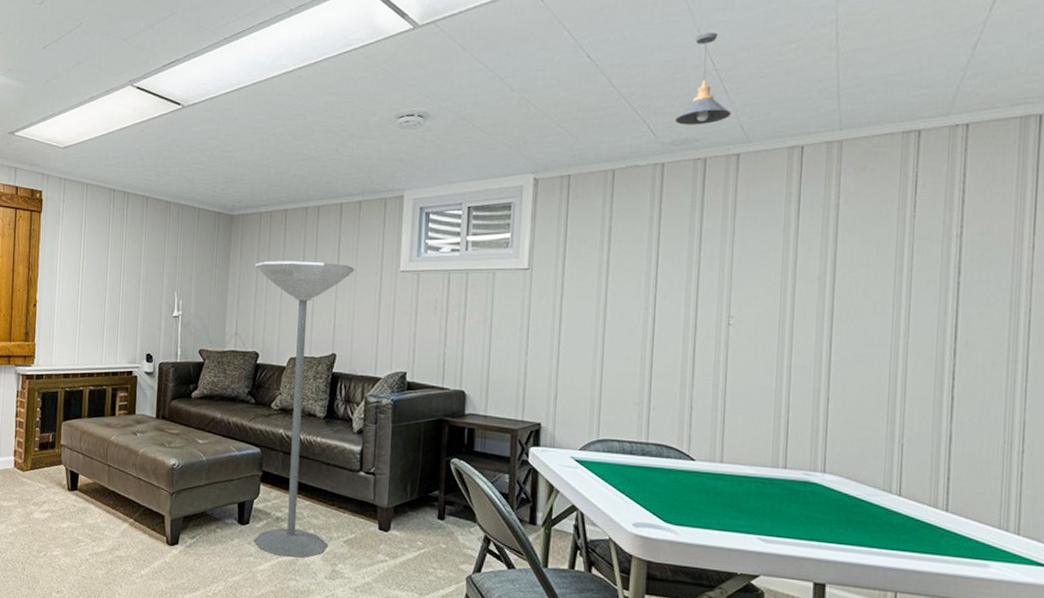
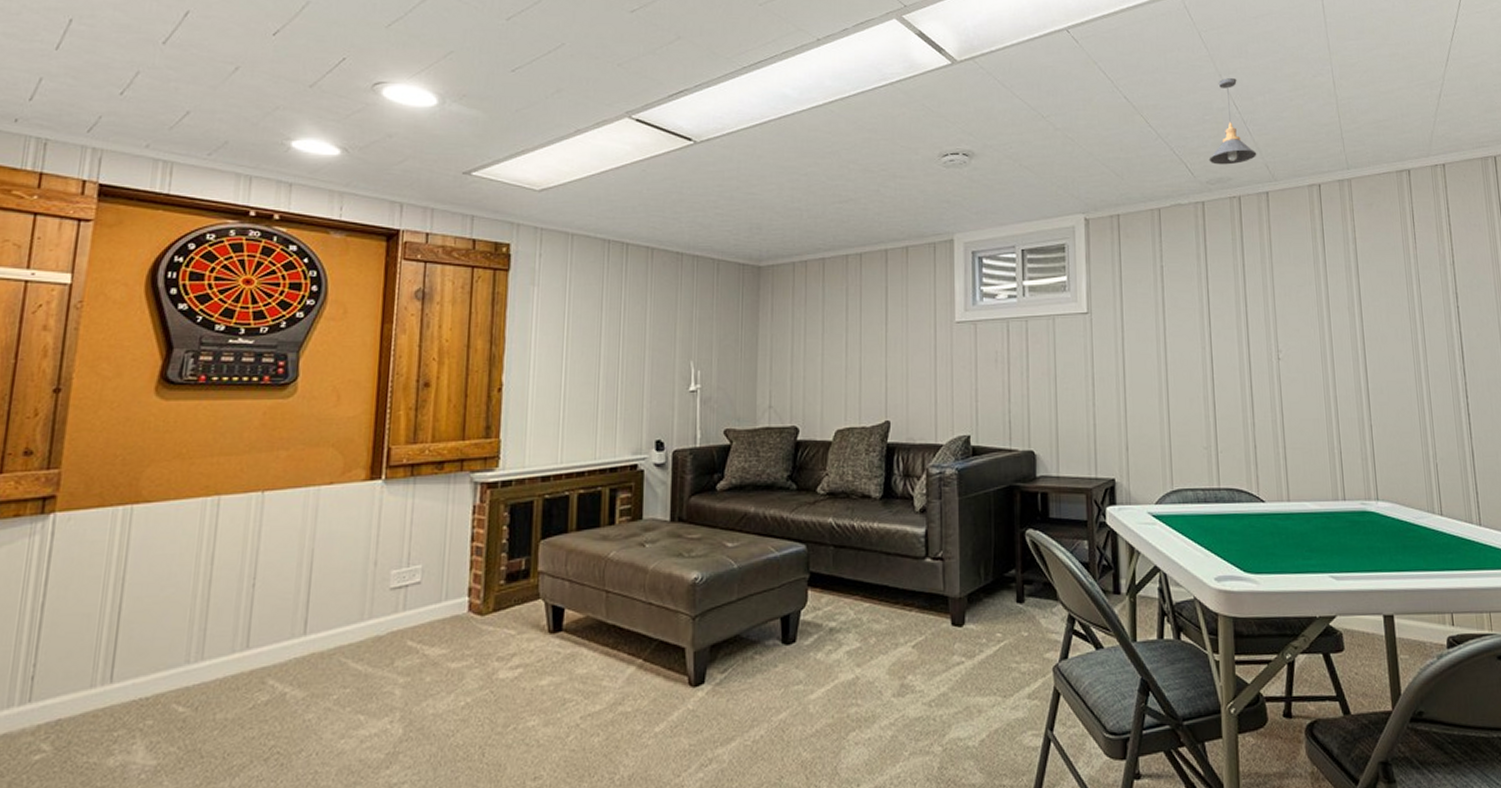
floor lamp: present [253,260,355,558] -> none [790,317,906,679]

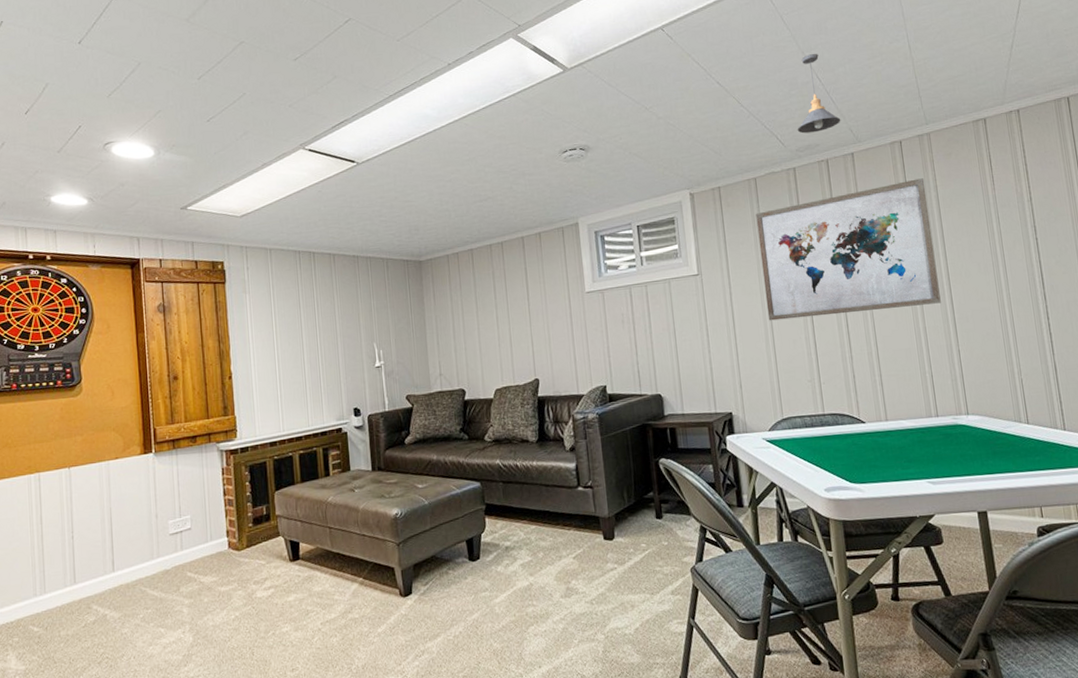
wall art: none [1157,228,1354,374] -> present [755,178,941,321]

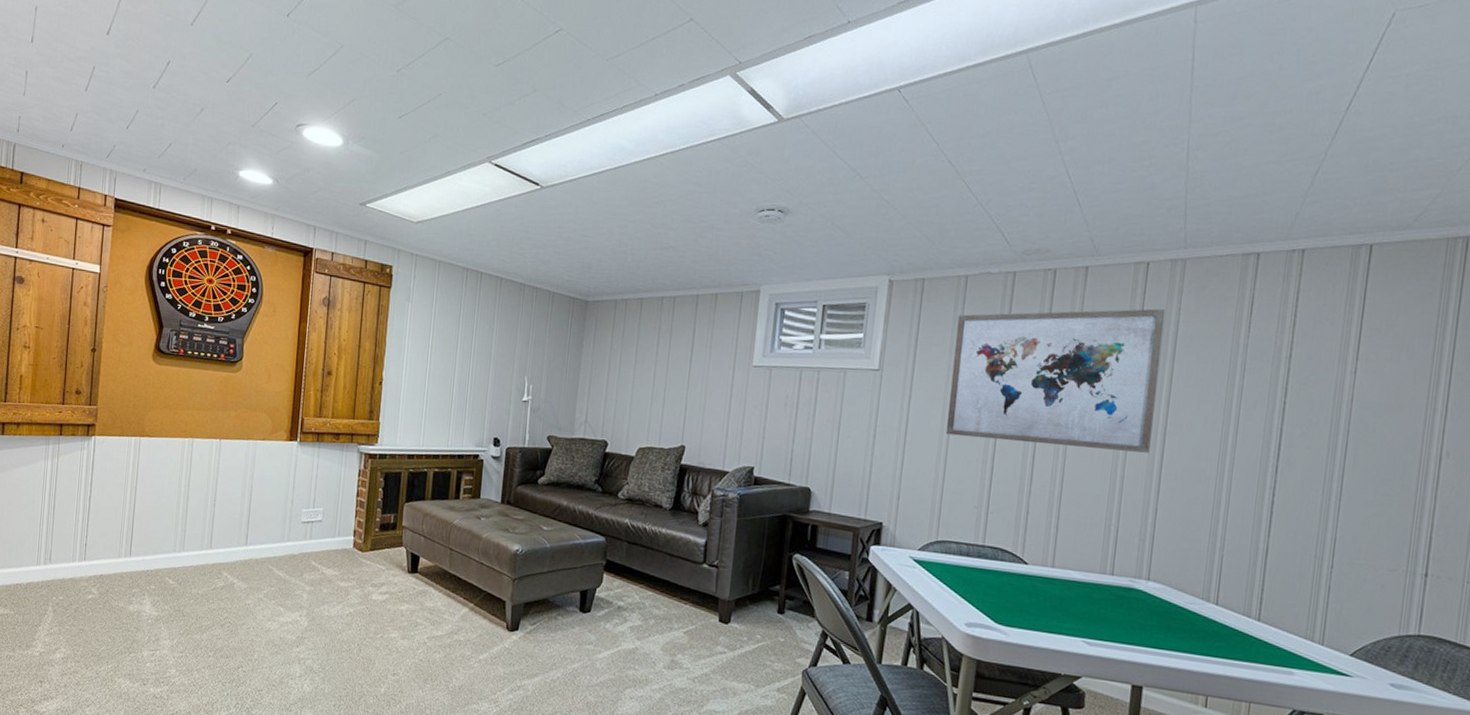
pendant light: present [797,53,841,134] -> none [1028,144,1083,236]

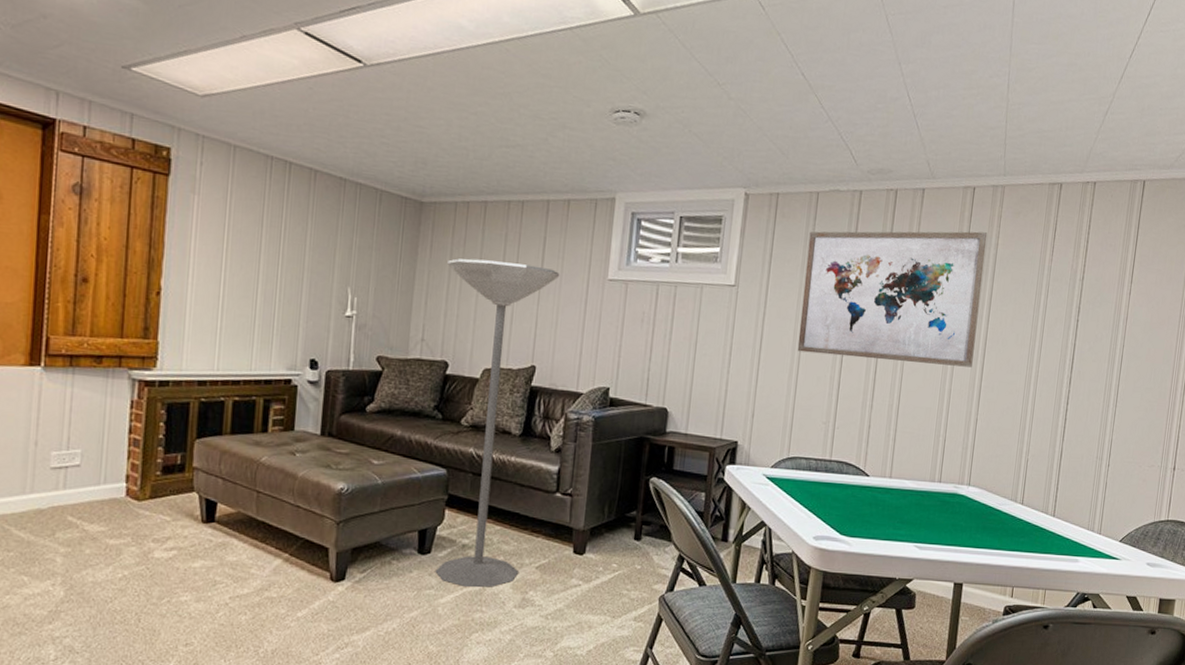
floor lamp: none [594,349,708,648] -> present [435,258,560,588]

